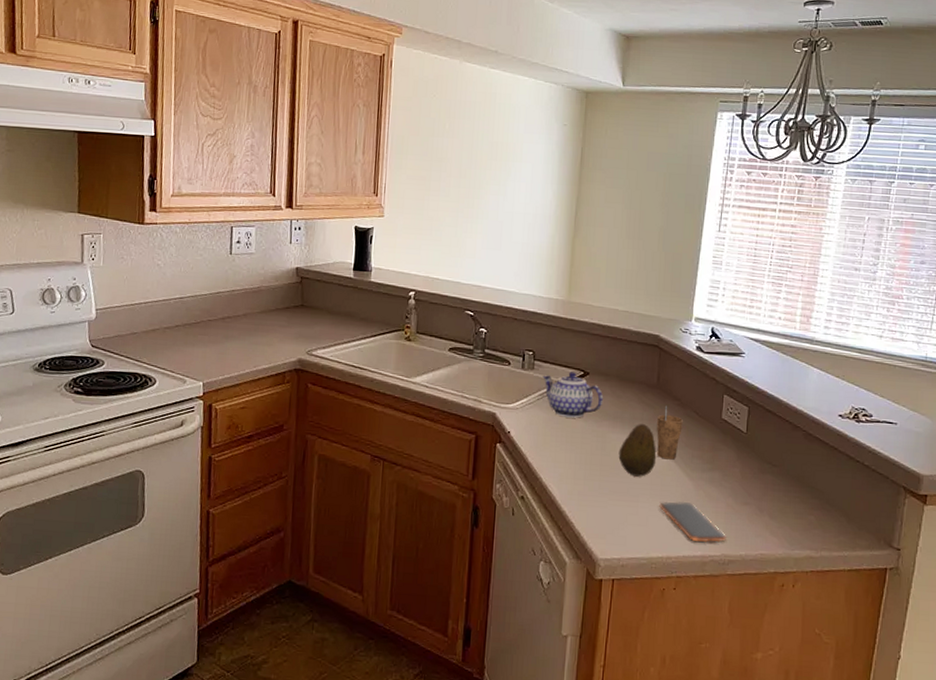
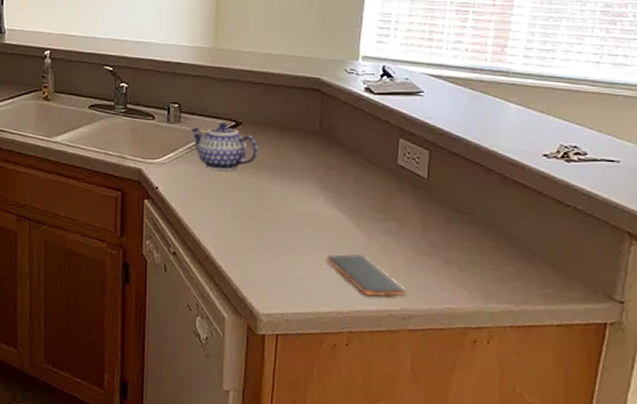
fruit: present [618,423,657,477] -> none [278,173,322,229]
cup: present [657,405,684,460] -> none [321,153,353,210]

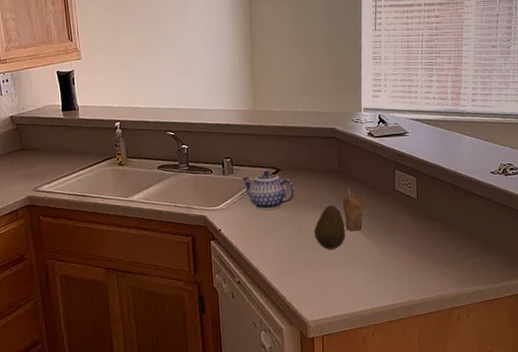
fruit: none [278,173,322,229] -> present [314,204,346,250]
cup: none [321,153,353,210] -> present [342,186,365,232]
smartphone: present [326,253,406,297] -> none [353,263,410,295]

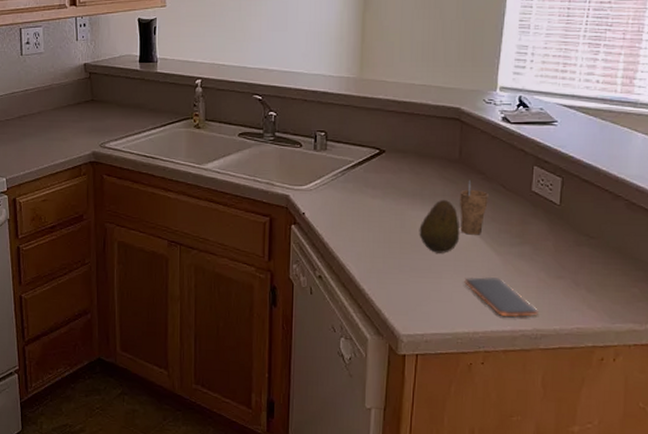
teapot: present [241,170,296,210] -> none [336,150,401,197]
smartphone: none [353,263,410,295] -> present [464,276,538,318]

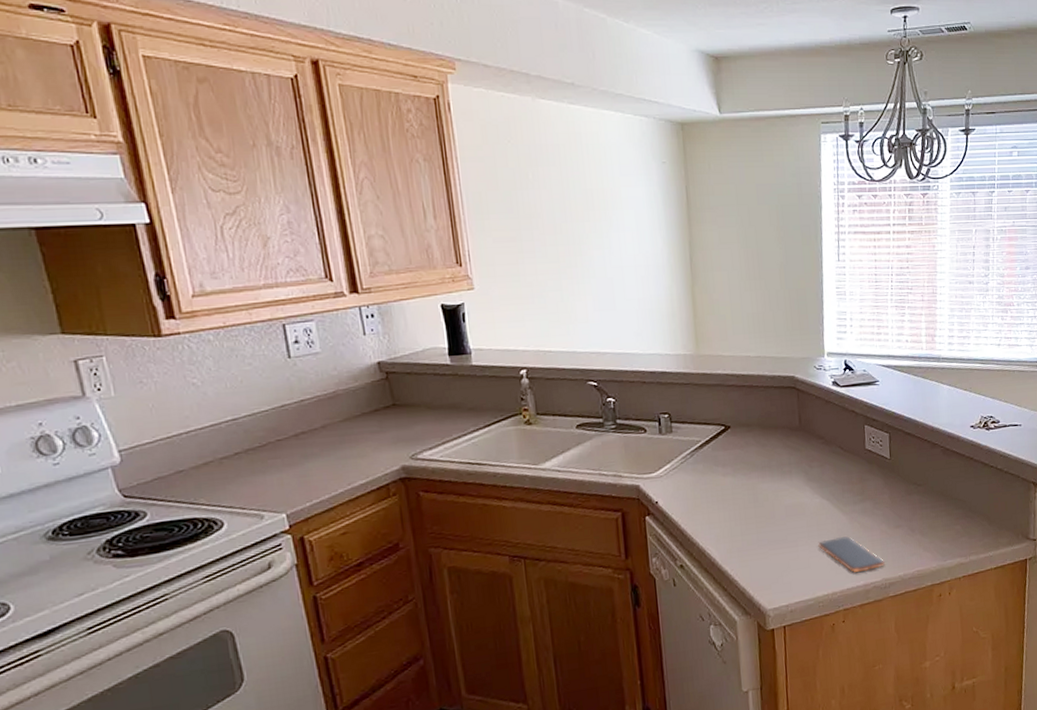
fruit: present [419,199,461,253] -> none [771,467,809,522]
cup: present [460,180,490,235] -> none [804,446,831,499]

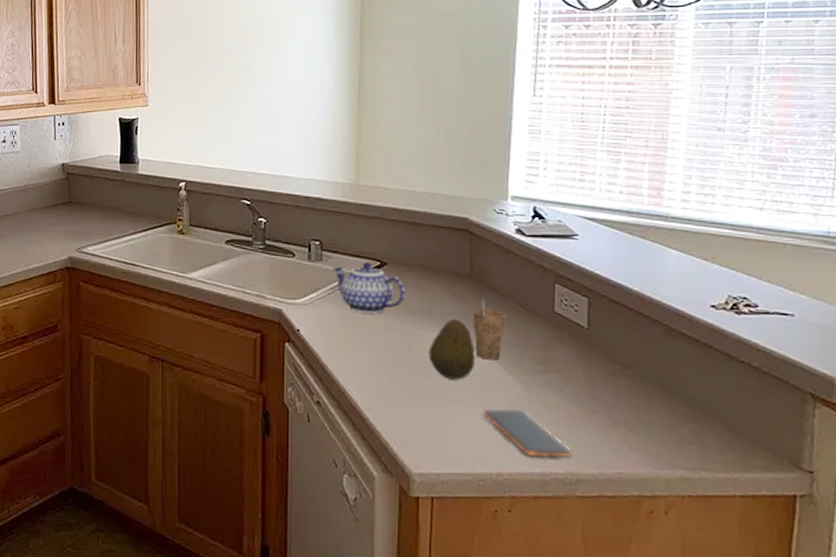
teapot: none [682,428,749,477] -> present [333,262,406,314]
fruit: none [771,467,809,522] -> present [428,318,476,380]
cup: none [804,446,831,499] -> present [473,298,507,360]

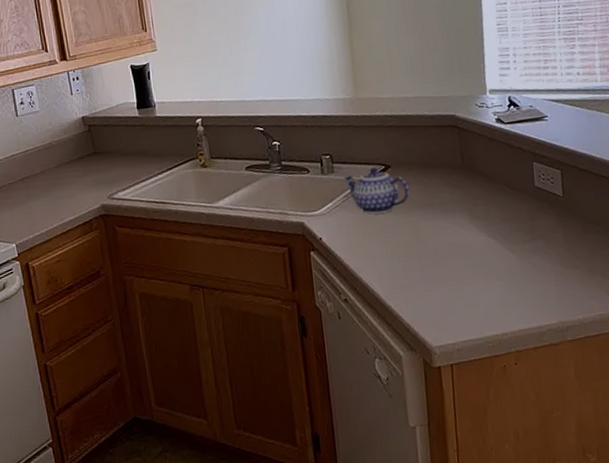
fruit: present [428,318,476,380] -> none [434,205,475,260]
cup: present [473,298,507,360] -> none [468,183,496,238]
smartphone: present [483,408,571,458] -> none [485,275,560,314]

